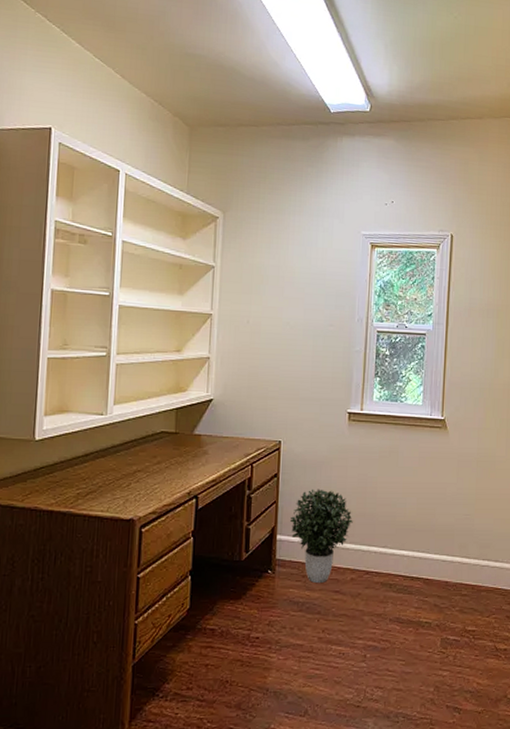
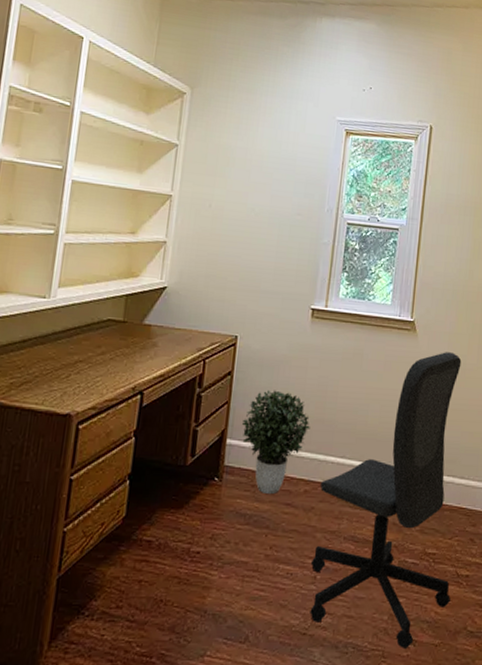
office chair: none [360,446,491,716] -> present [310,352,462,648]

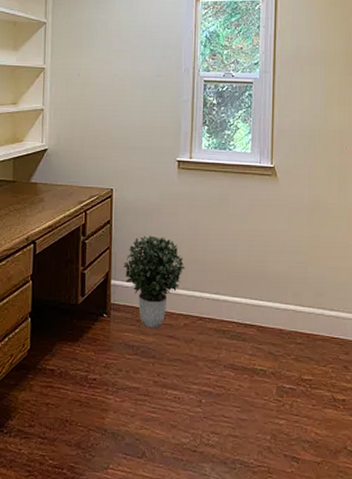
office chair: present [310,352,462,648] -> none [195,194,329,465]

